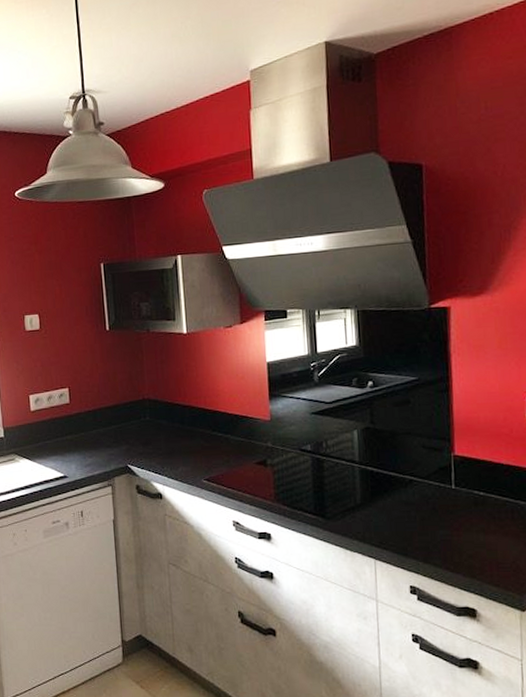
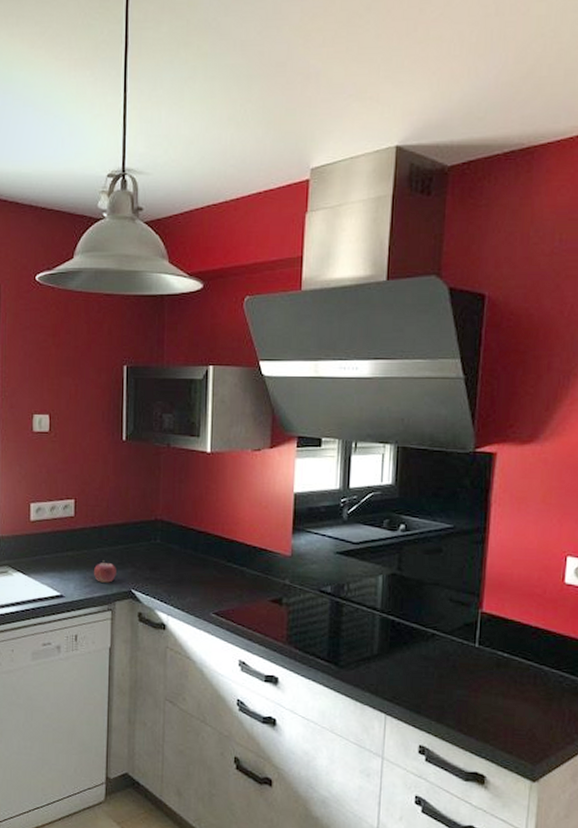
fruit: none [92,440,113,461] -> present [94,560,116,583]

